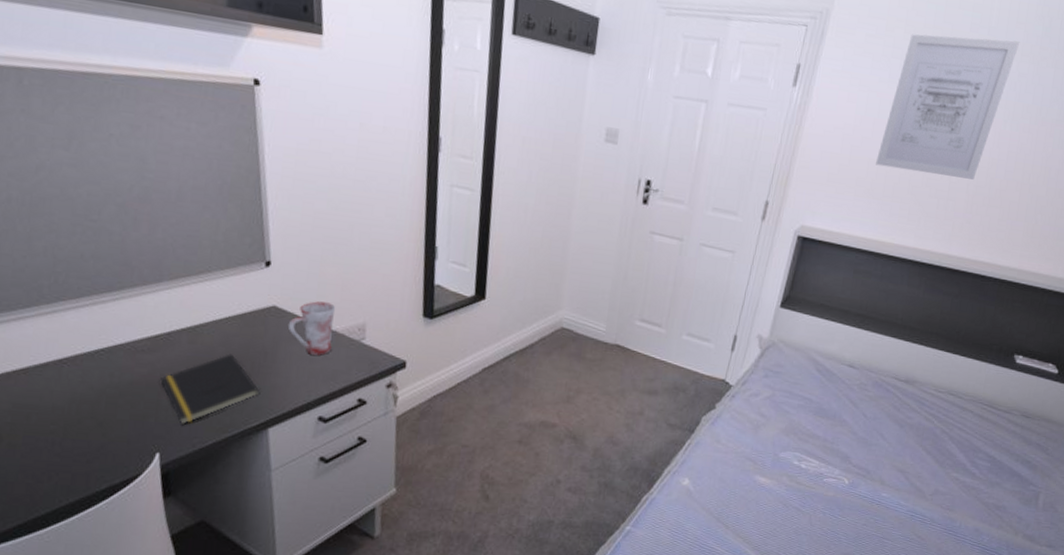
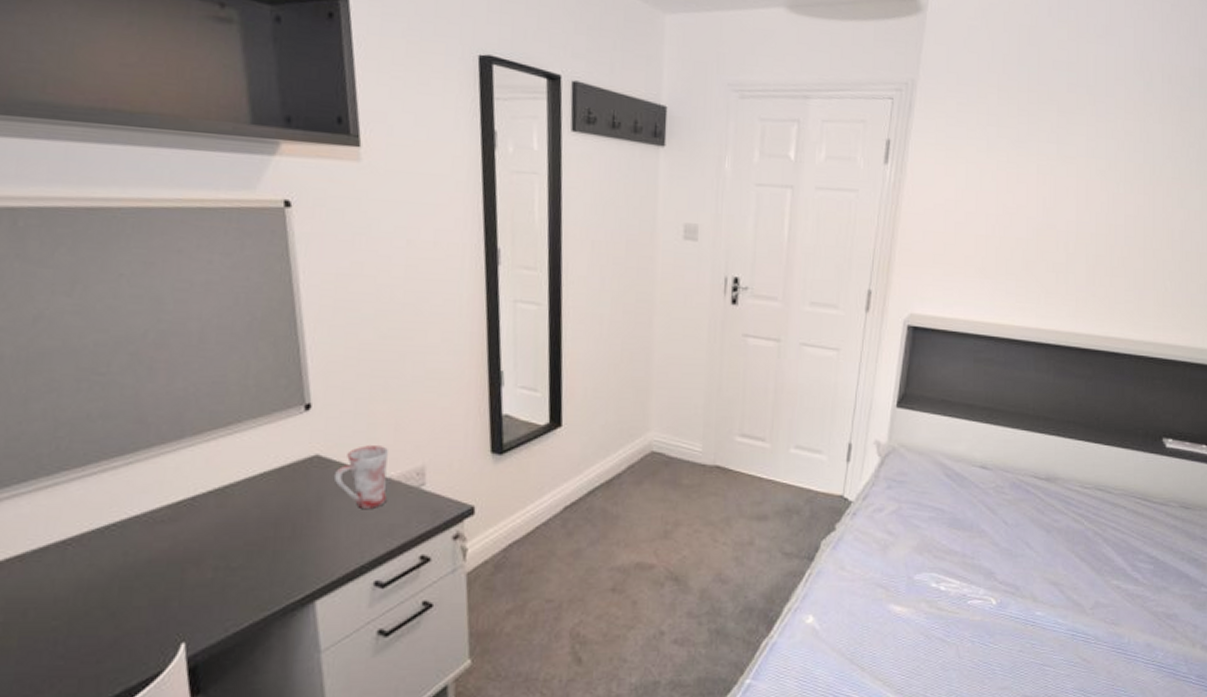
notepad: present [160,354,260,424] -> none [184,516,304,605]
wall art: present [876,34,1020,180] -> none [984,98,1122,249]

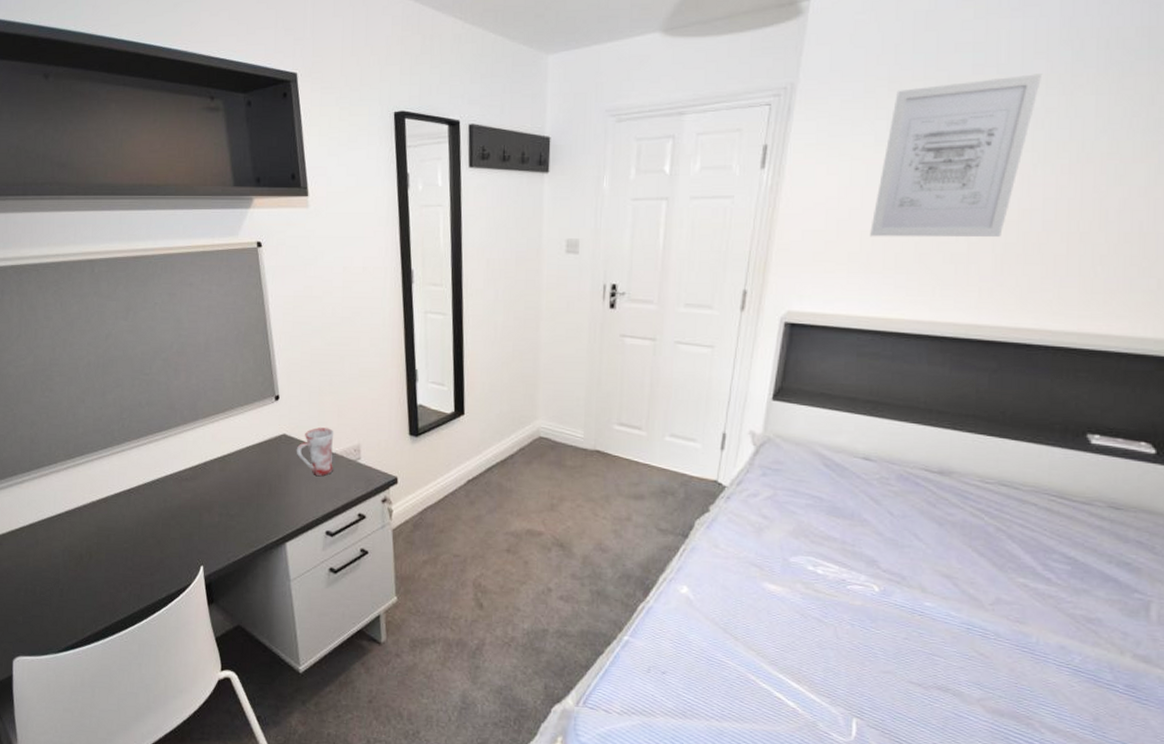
wall art: none [984,98,1122,249] -> present [870,74,1043,238]

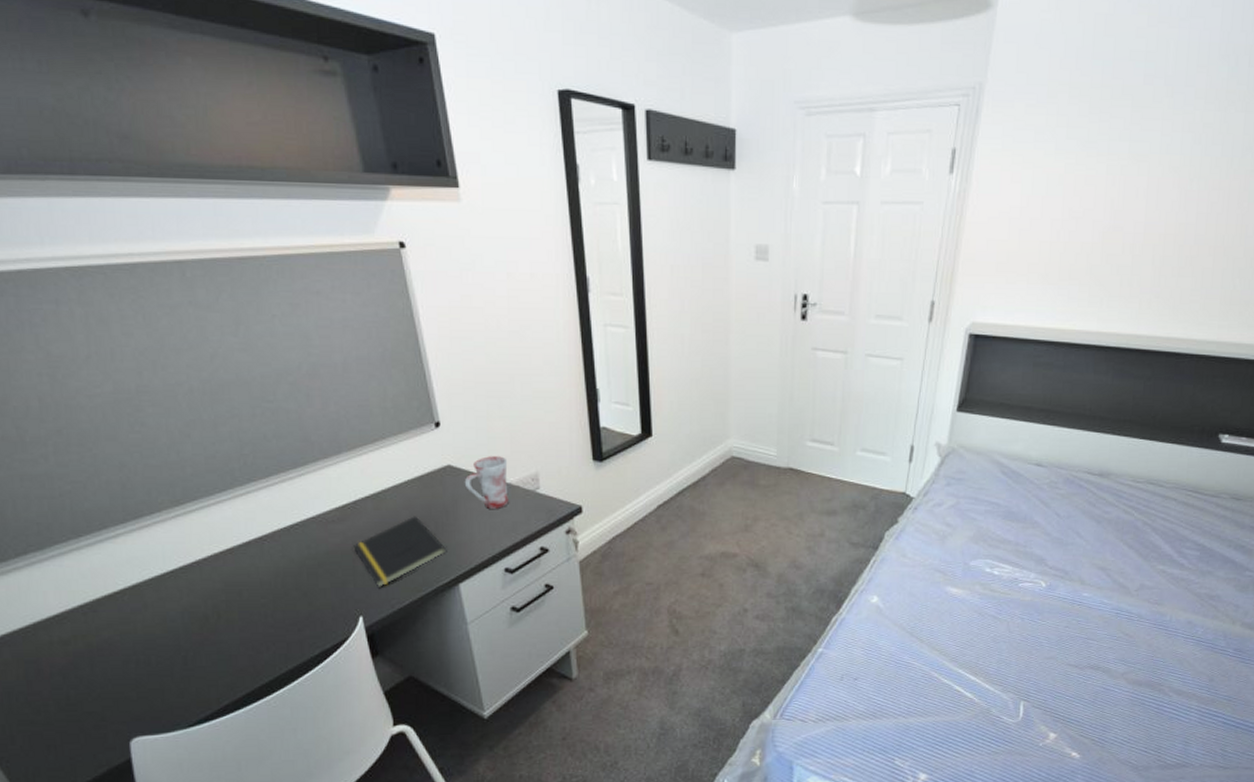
notepad: none [201,478,278,541] -> present [353,516,447,587]
wall art: present [870,74,1043,238] -> none [1048,88,1203,250]

